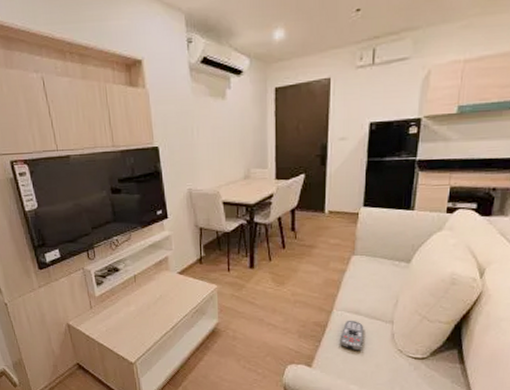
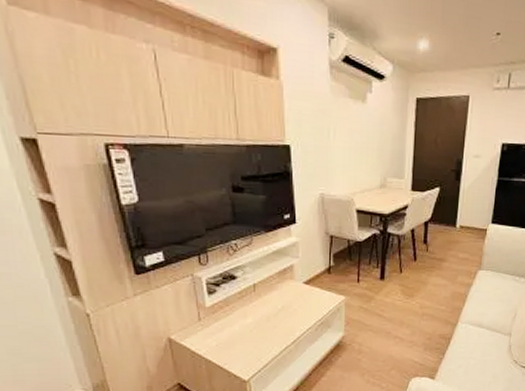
remote control: present [340,320,364,351] -> none [462,332,485,362]

